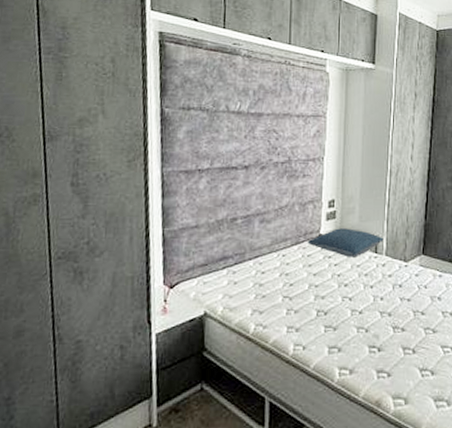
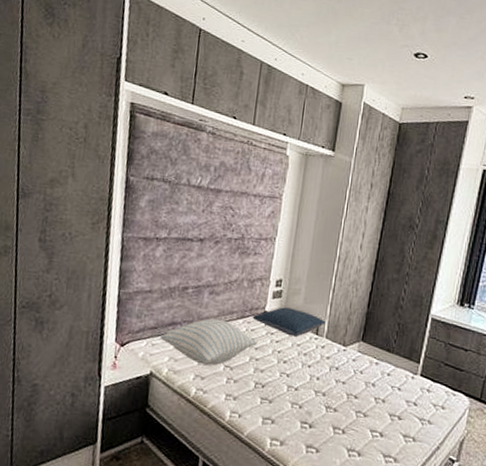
pillow: none [211,248,316,298] -> present [159,318,259,366]

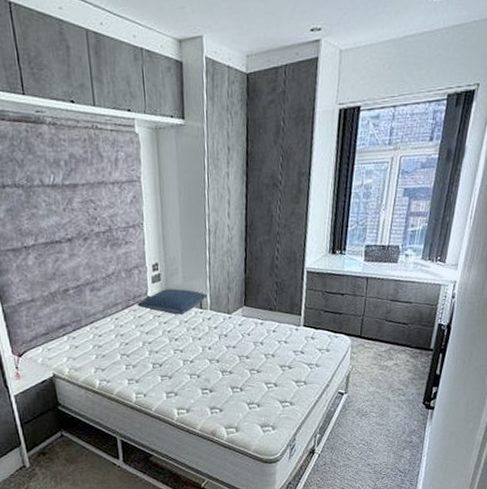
pillow: present [159,318,259,366] -> none [53,313,148,358]

